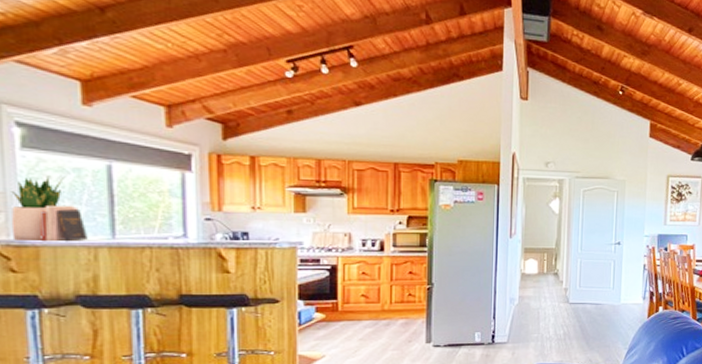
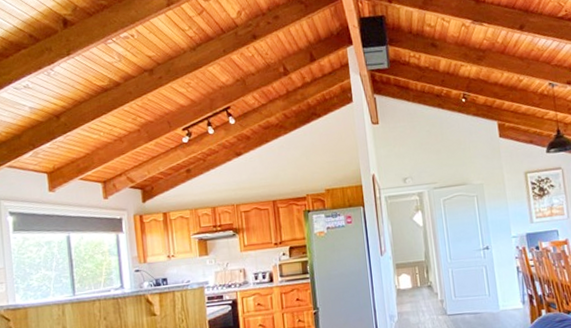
planter: present [11,175,64,242] -> none [8,250,40,306]
books: present [40,205,88,242] -> none [27,271,57,304]

